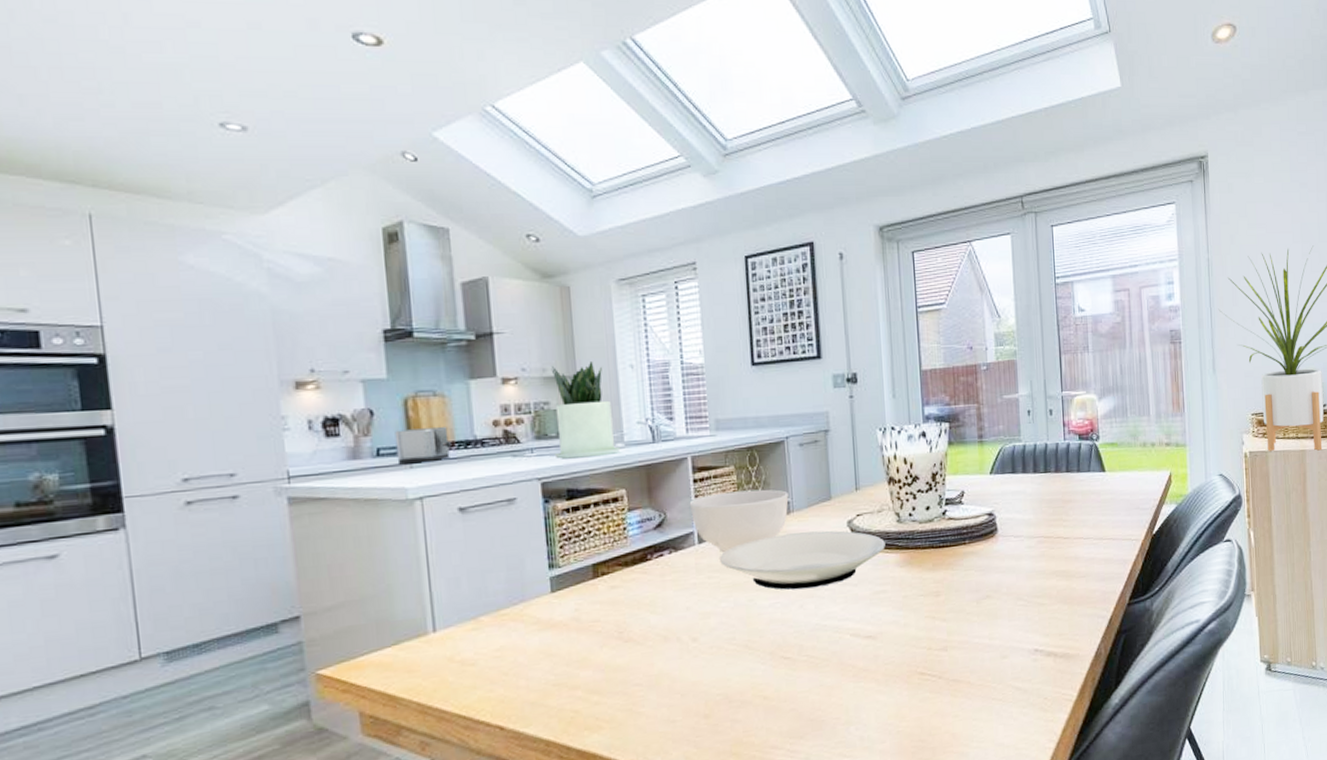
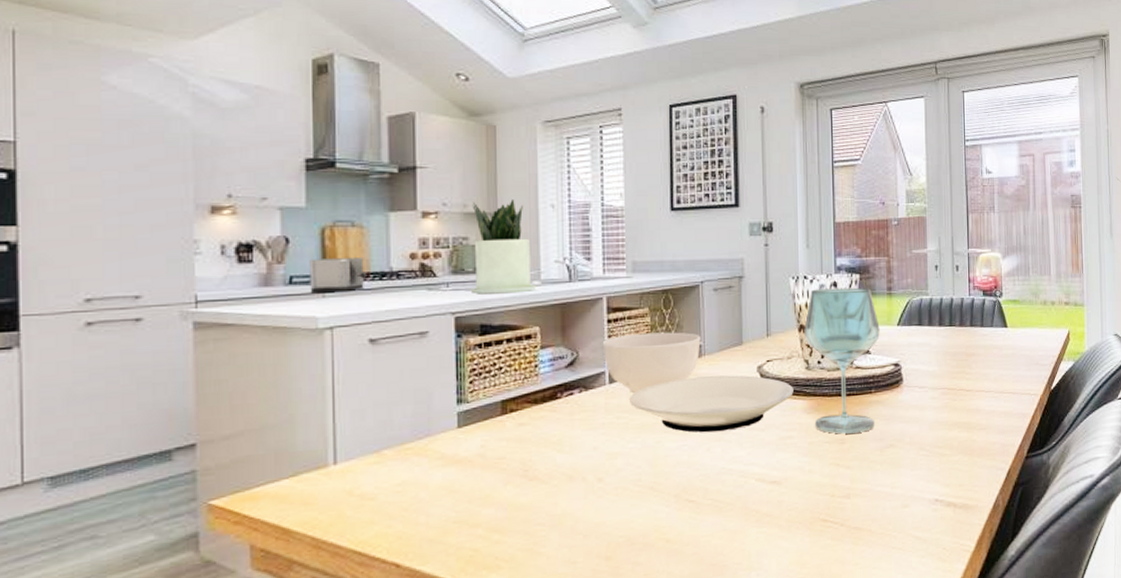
wine glass: none [893,436,972,587] -> present [804,287,880,434]

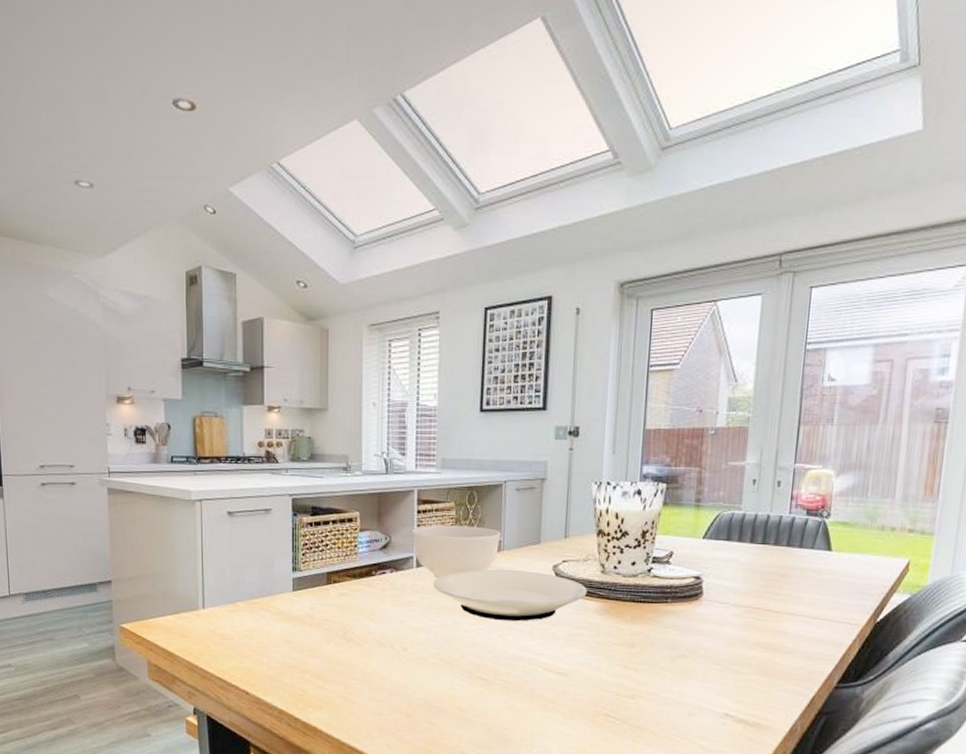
toaster: present [309,256,367,294] -> none [185,442,226,472]
planter: present [470,200,537,295] -> none [304,398,358,481]
wine glass: present [804,287,880,434] -> none [602,495,683,639]

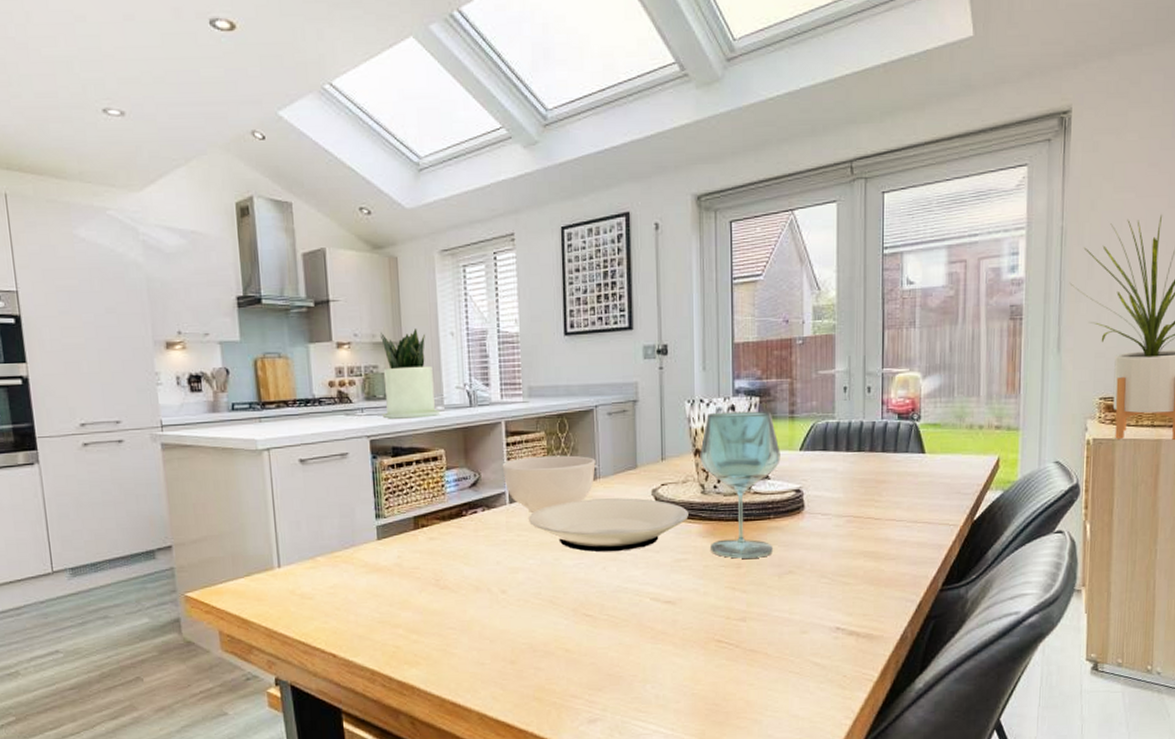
planter: none [304,398,358,481] -> present [379,329,441,419]
wine glass: none [602,495,683,639] -> present [700,411,780,559]

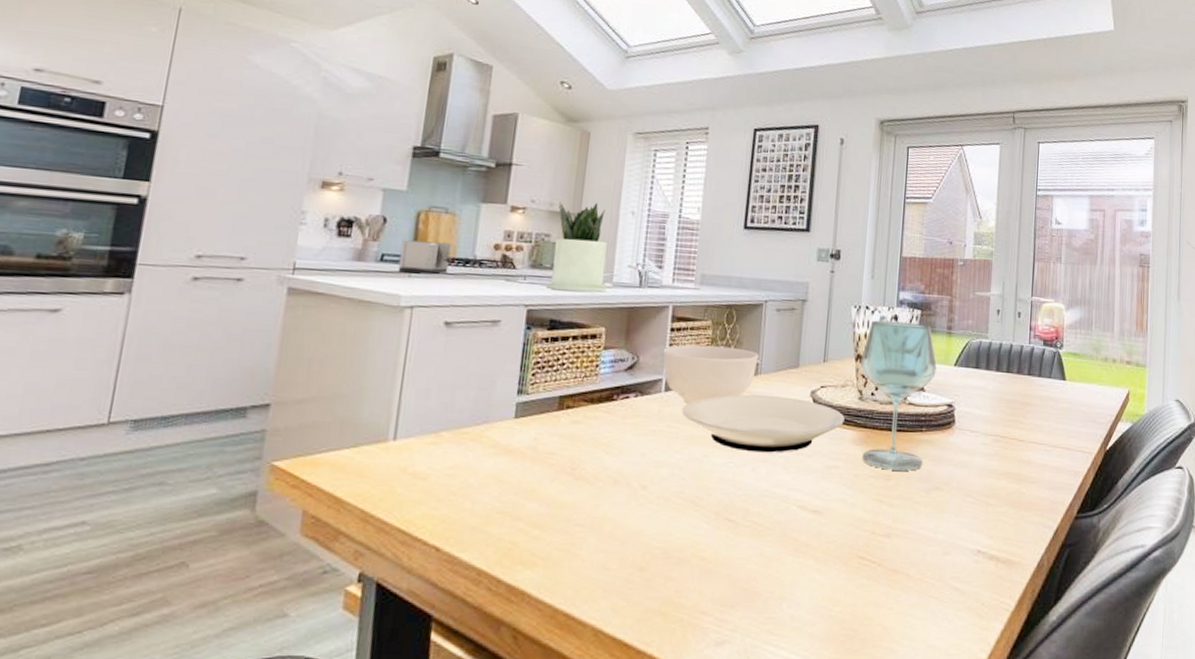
toaster: none [246,385,294,419] -> present [398,240,453,275]

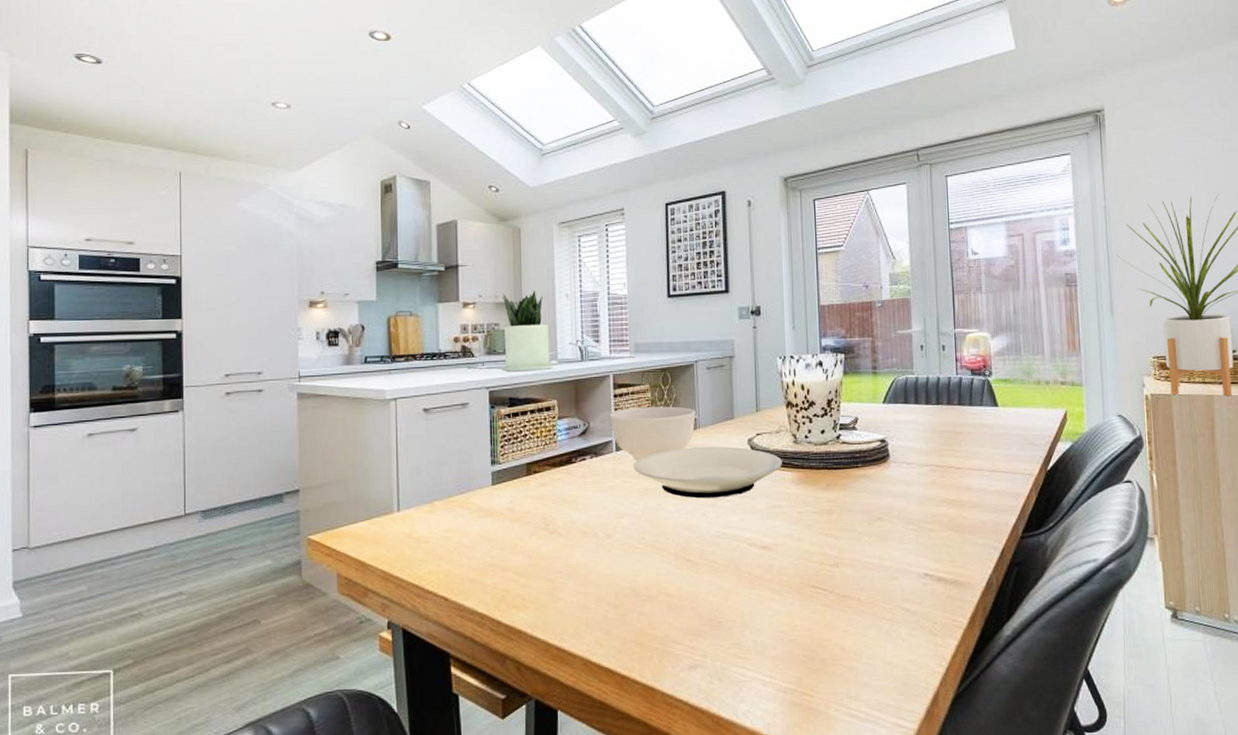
toaster: present [398,240,453,275] -> none [379,340,422,371]
wine glass: present [860,320,937,471] -> none [791,366,866,506]

